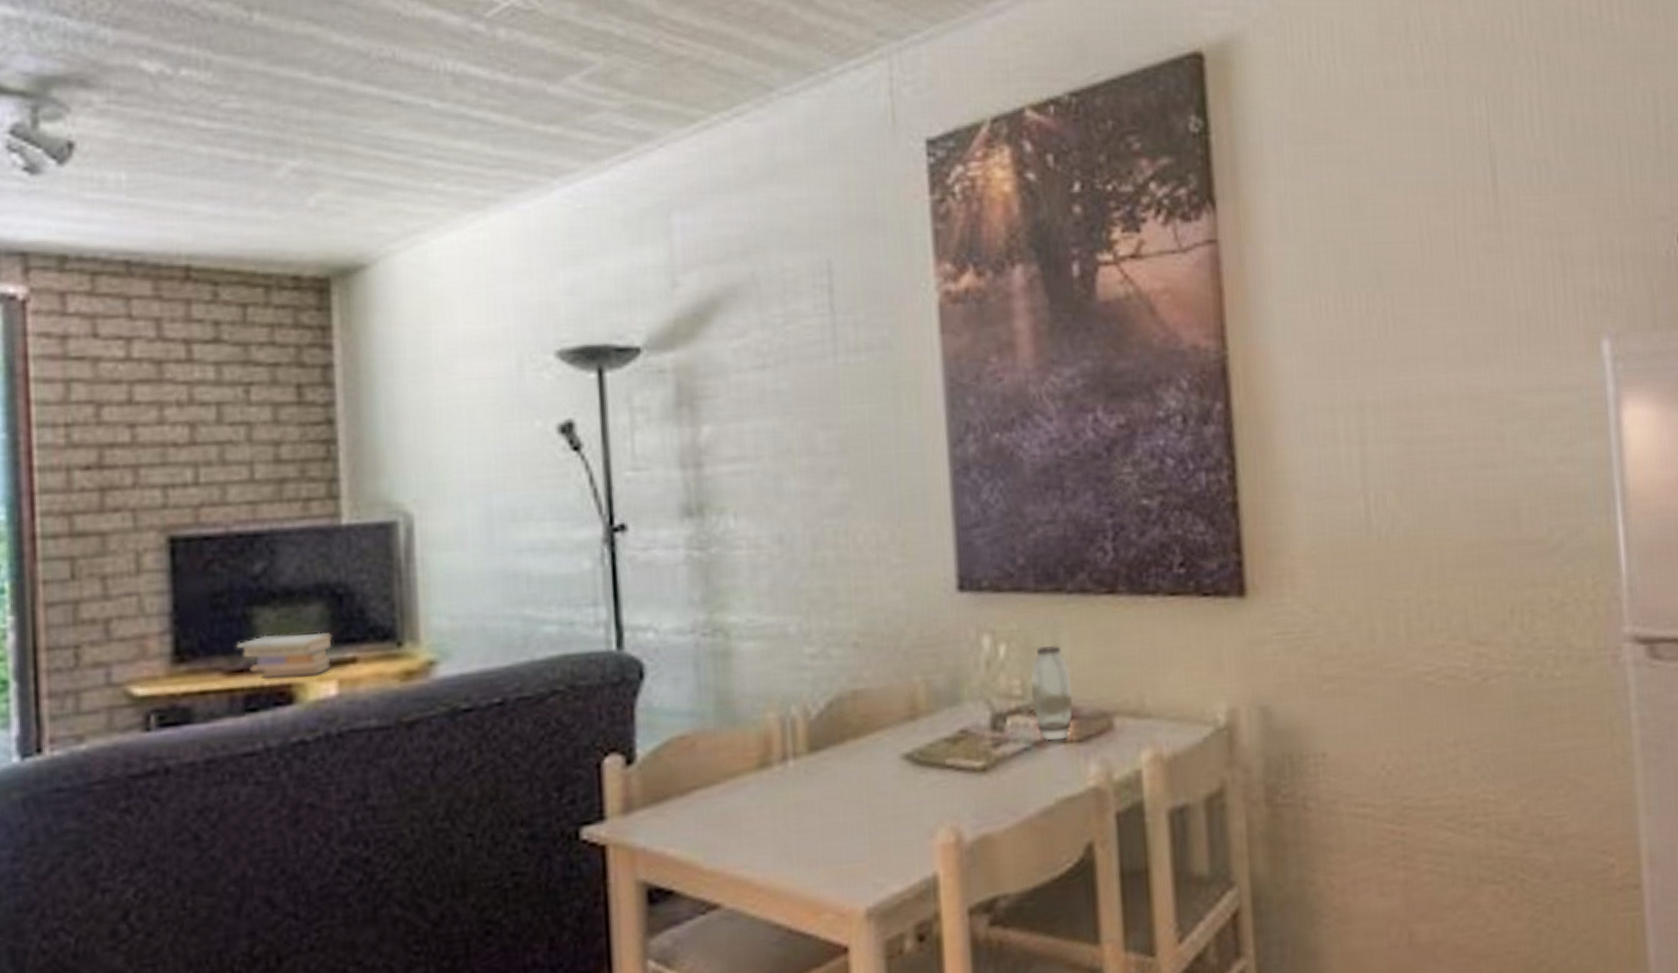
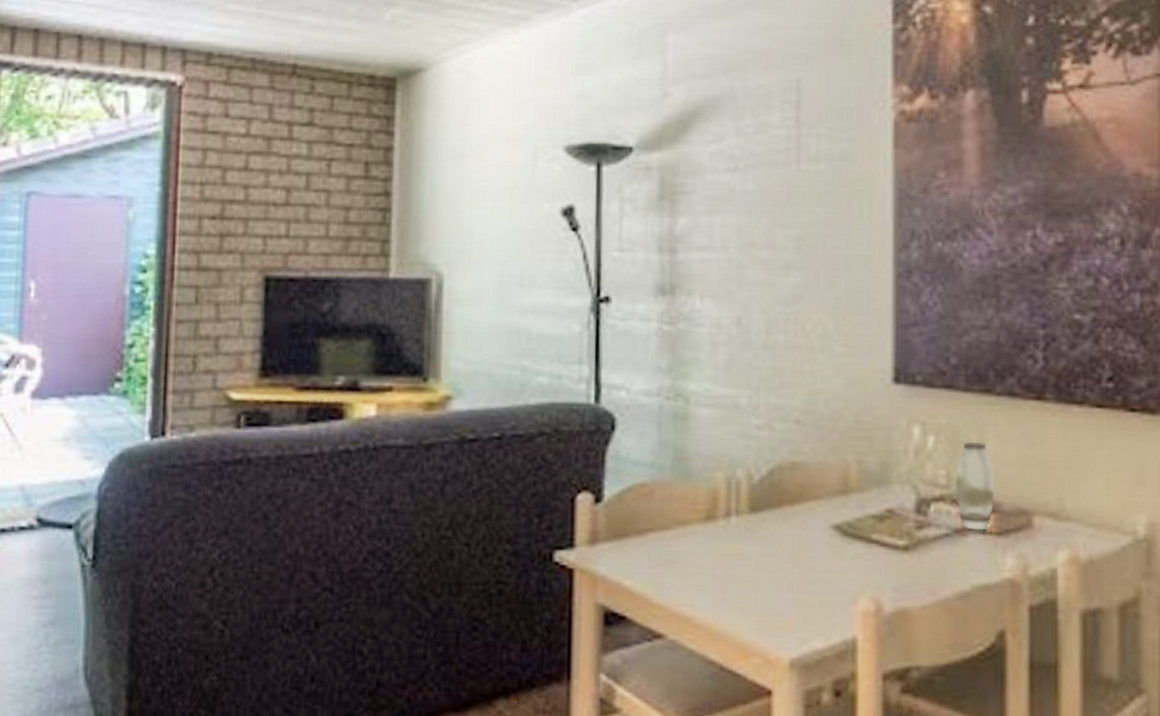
books: present [237,632,333,680] -> none [306,361,375,398]

